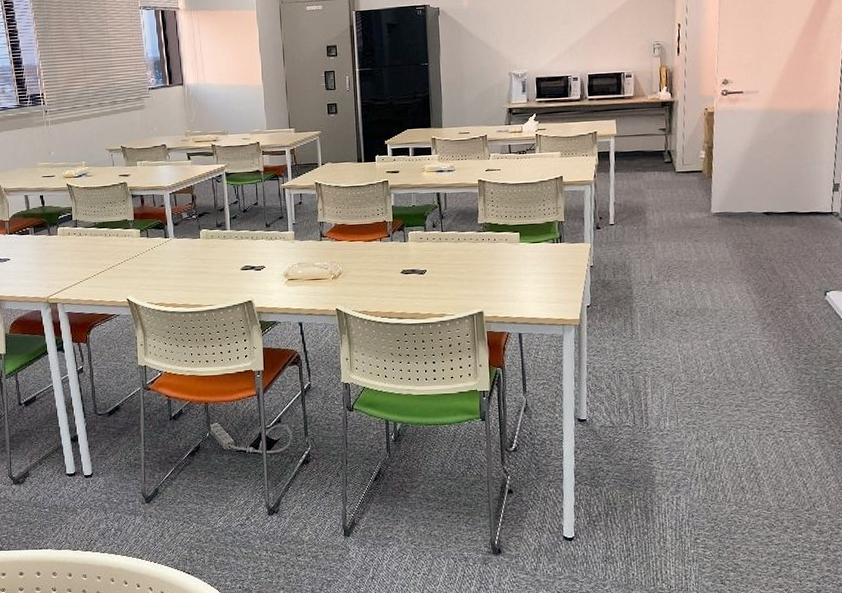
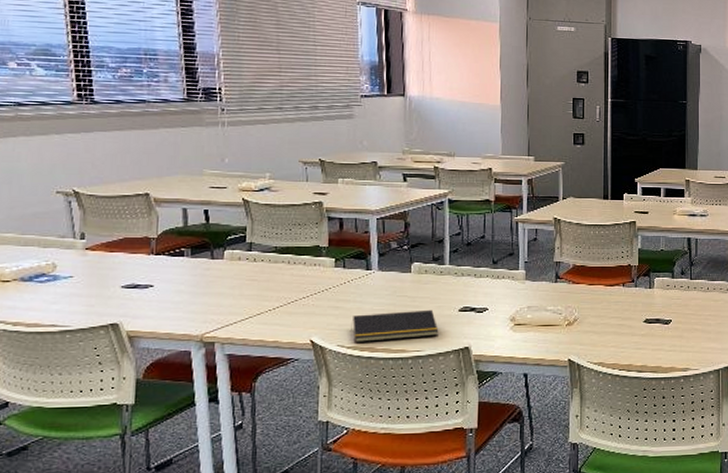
notepad: none [157,269,226,299] -> present [351,309,439,342]

